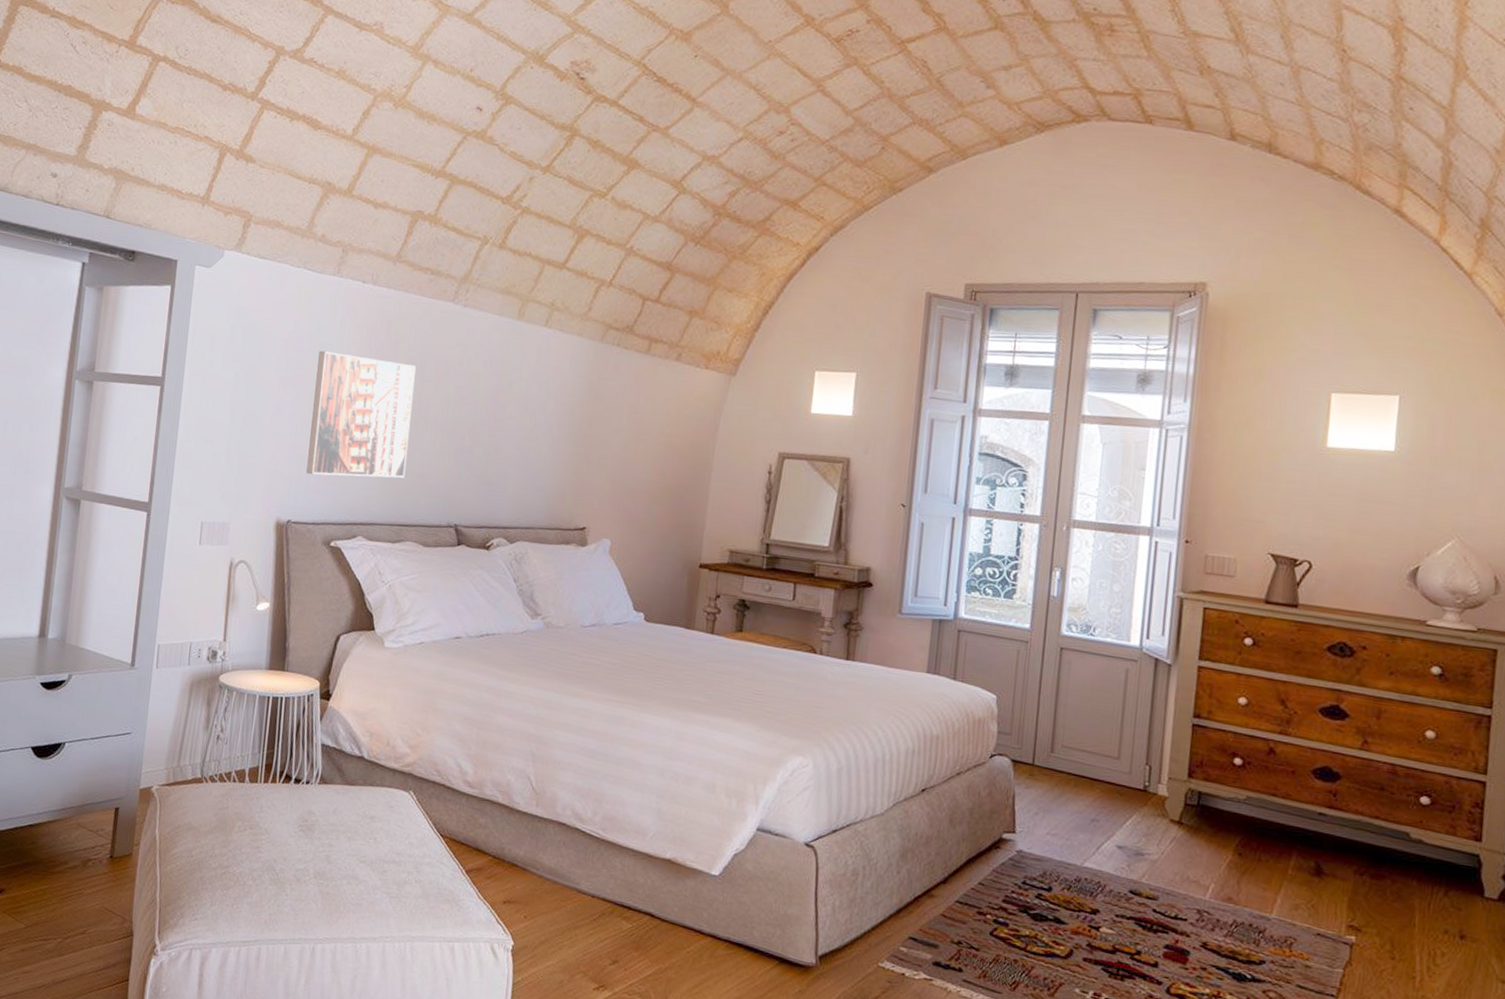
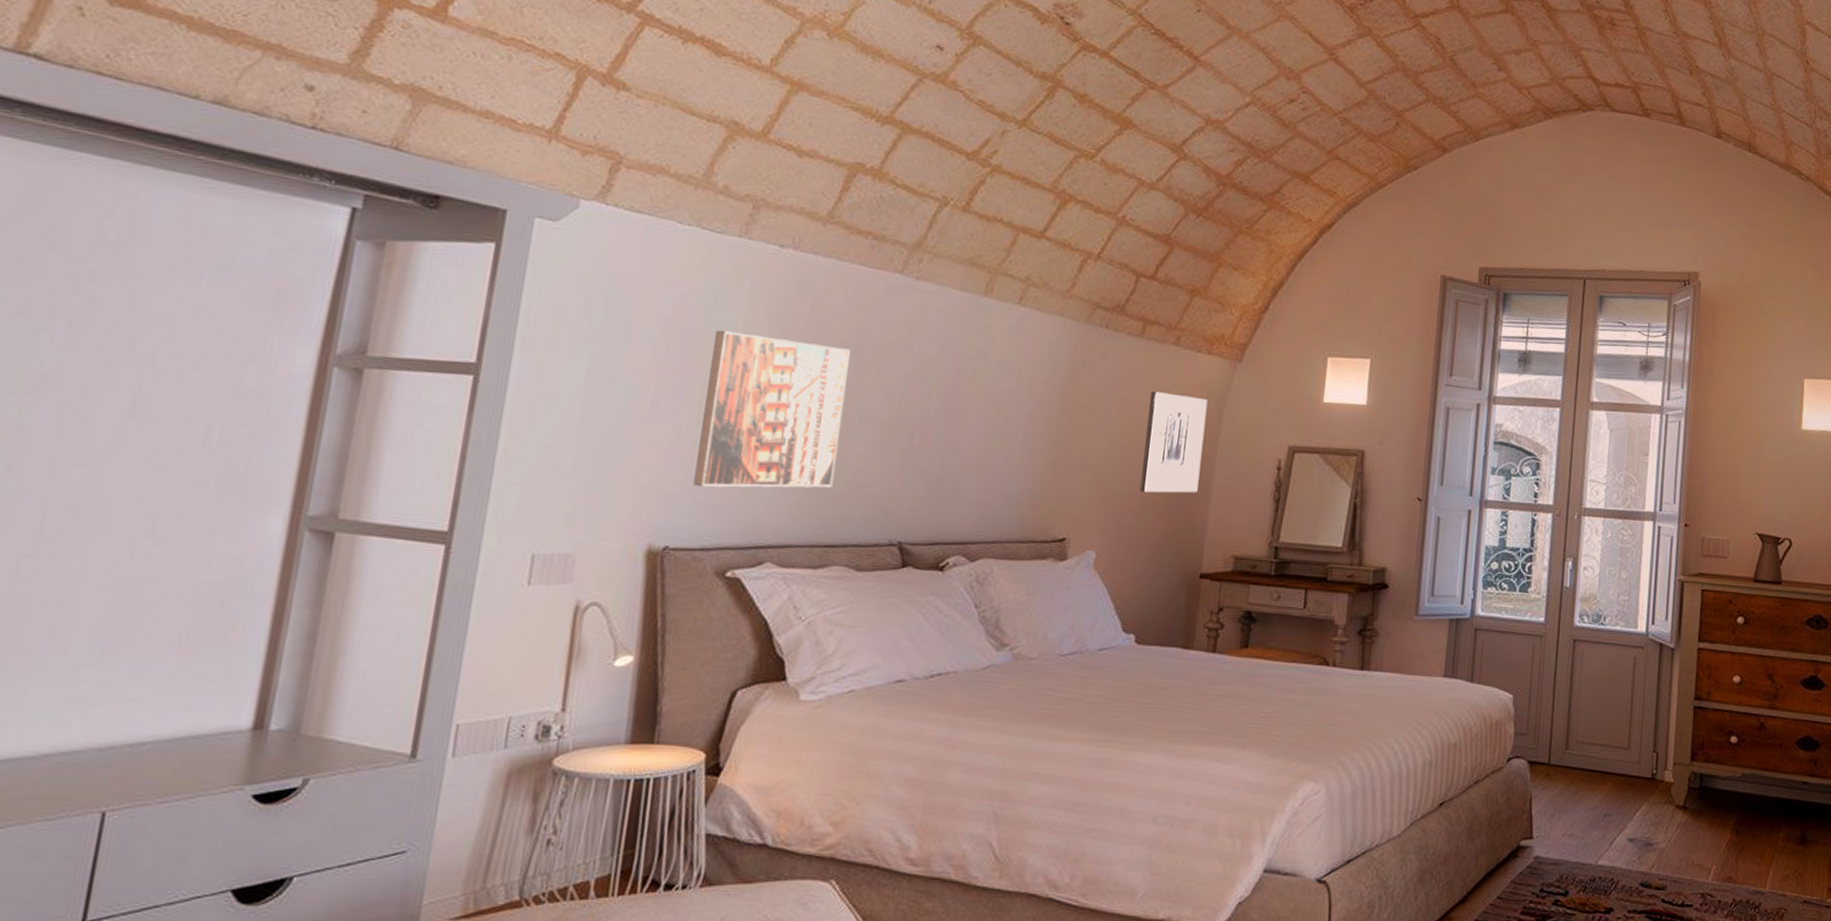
wall art: none [647,401,706,493] -> present [1140,391,1208,493]

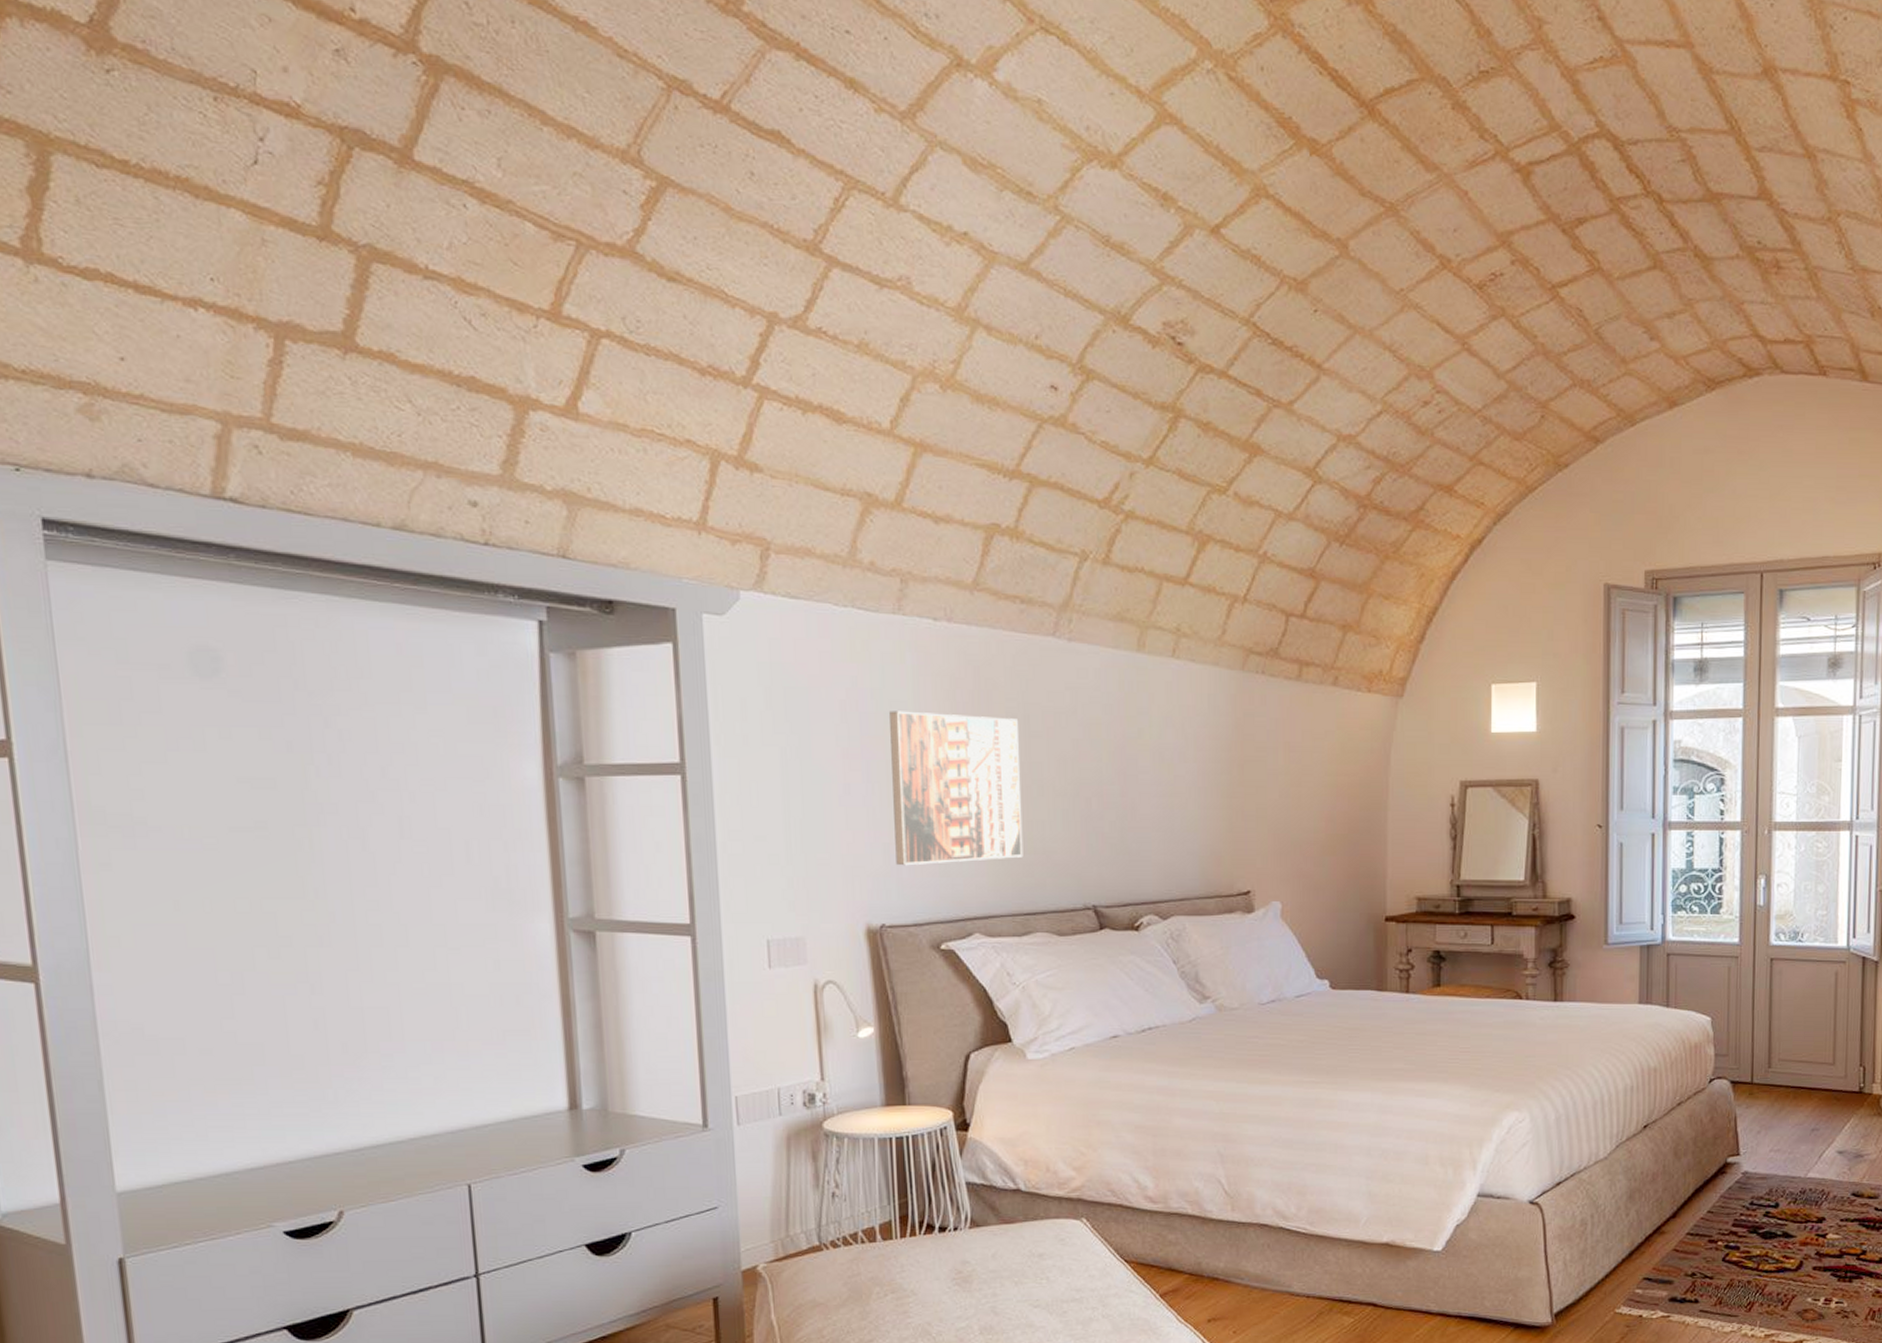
wall art: present [1140,391,1208,493] -> none [1314,736,1373,839]

